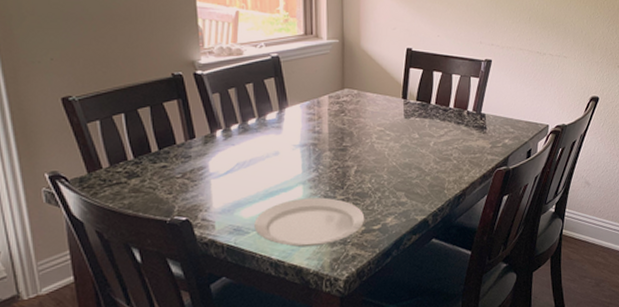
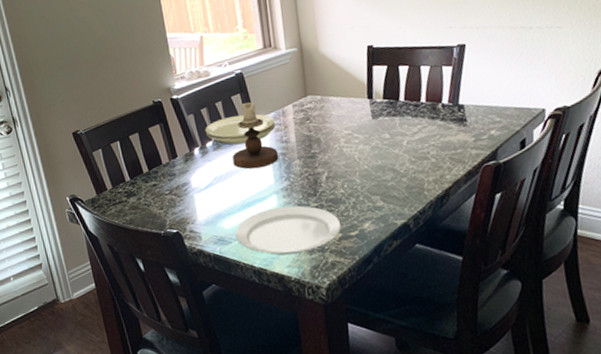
plate: none [231,101,310,131] -> present [205,114,276,145]
candlestick: none [259,88,309,157] -> present [232,102,279,169]

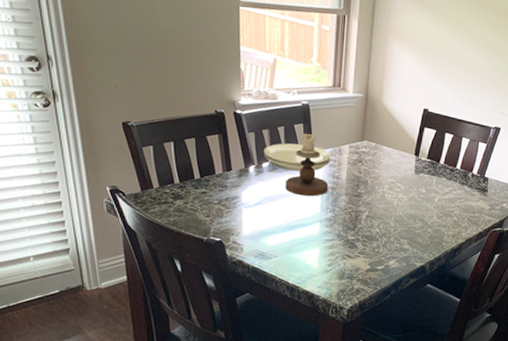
plate: present [235,205,342,255] -> none [276,234,371,278]

